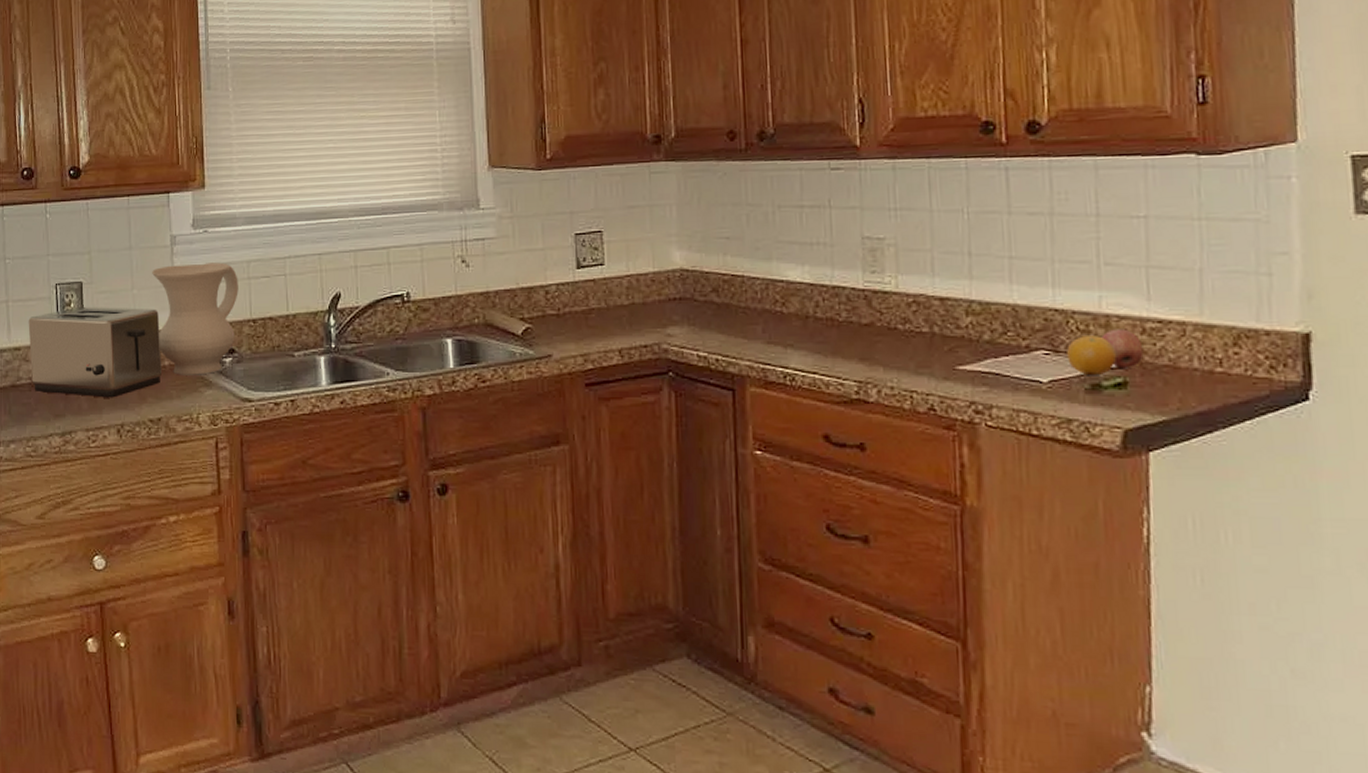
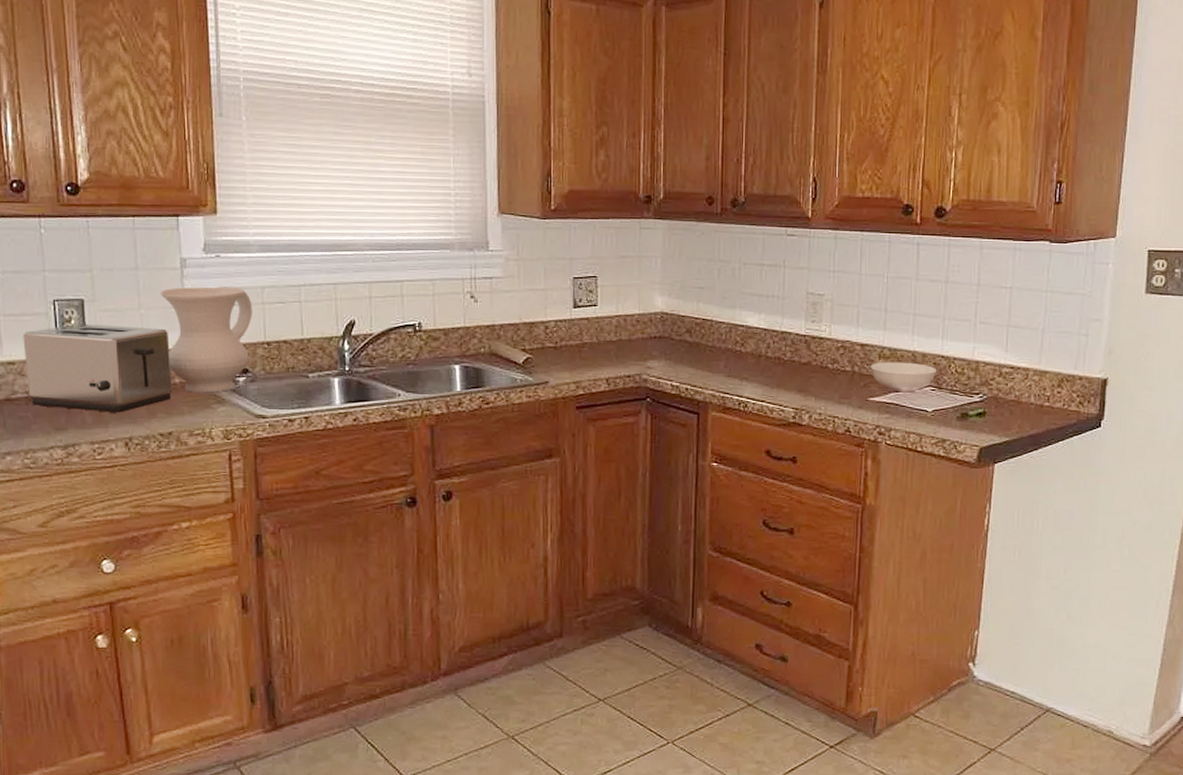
bowl: none [955,319,1051,359] -> present [870,362,938,393]
fruit: present [1067,336,1116,375] -> none [947,377,980,406]
fruit: present [1101,329,1144,368] -> none [972,372,999,401]

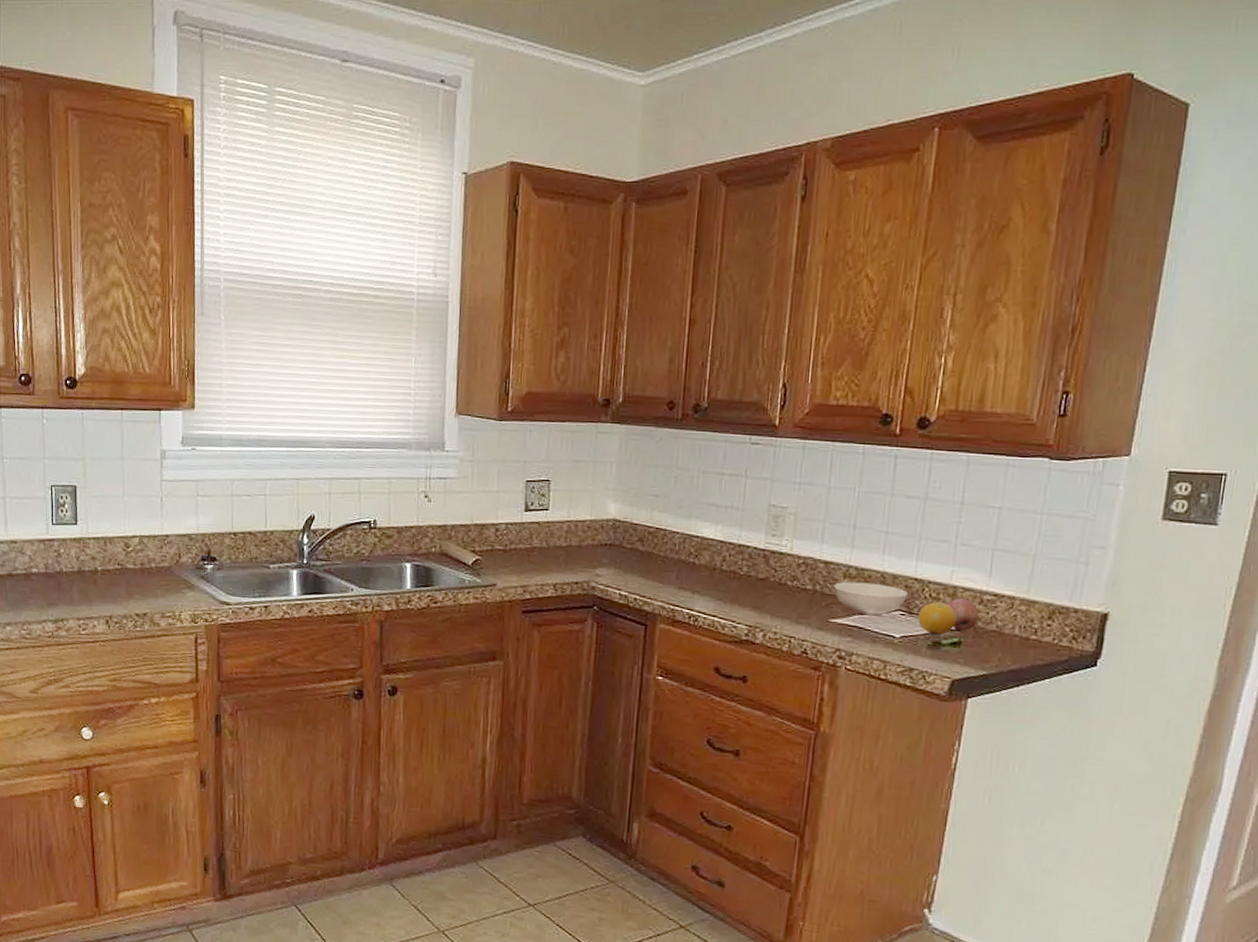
toaster: present [23,323,172,413] -> none [24,508,149,593]
ceramic jug: present [161,287,252,393] -> none [142,477,222,578]
fruit: none [947,377,980,406] -> present [918,602,957,635]
fruit: none [972,372,999,401] -> present [947,598,979,631]

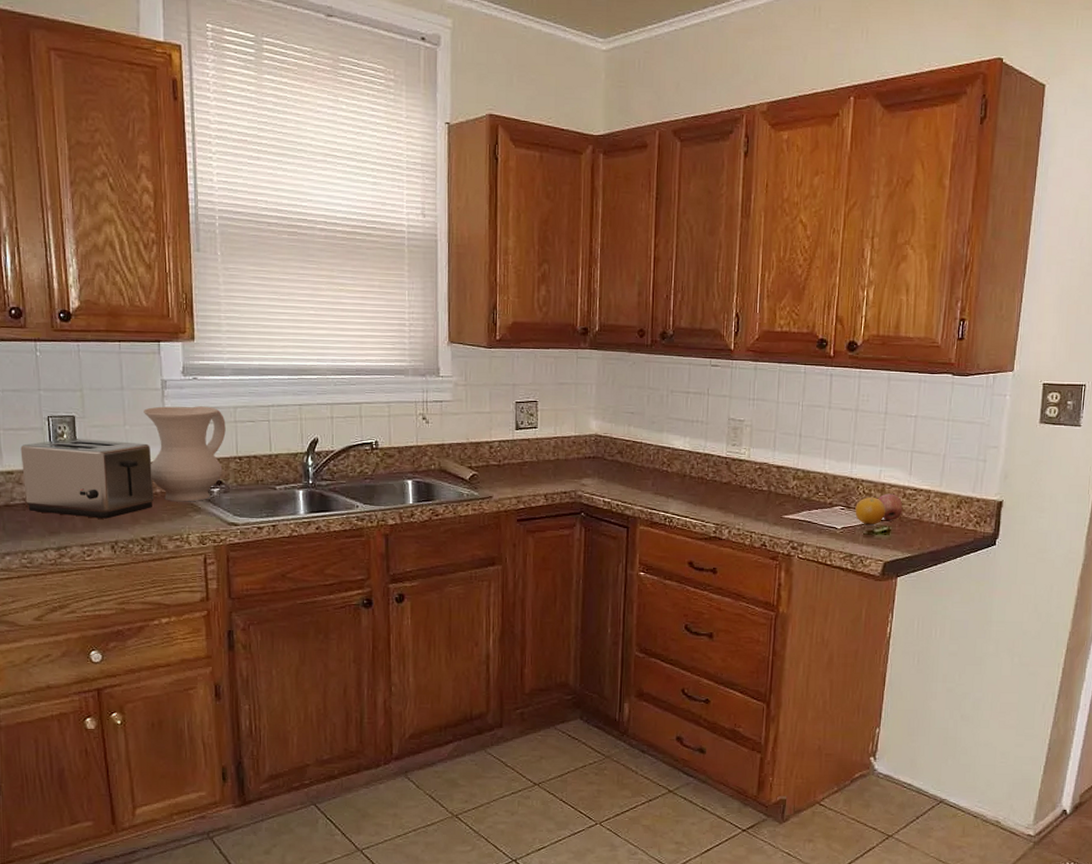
toaster: none [24,508,149,593] -> present [20,437,153,519]
ceramic jug: none [142,477,222,578] -> present [144,406,226,502]
bowl: present [833,581,909,616] -> none [785,482,847,511]

